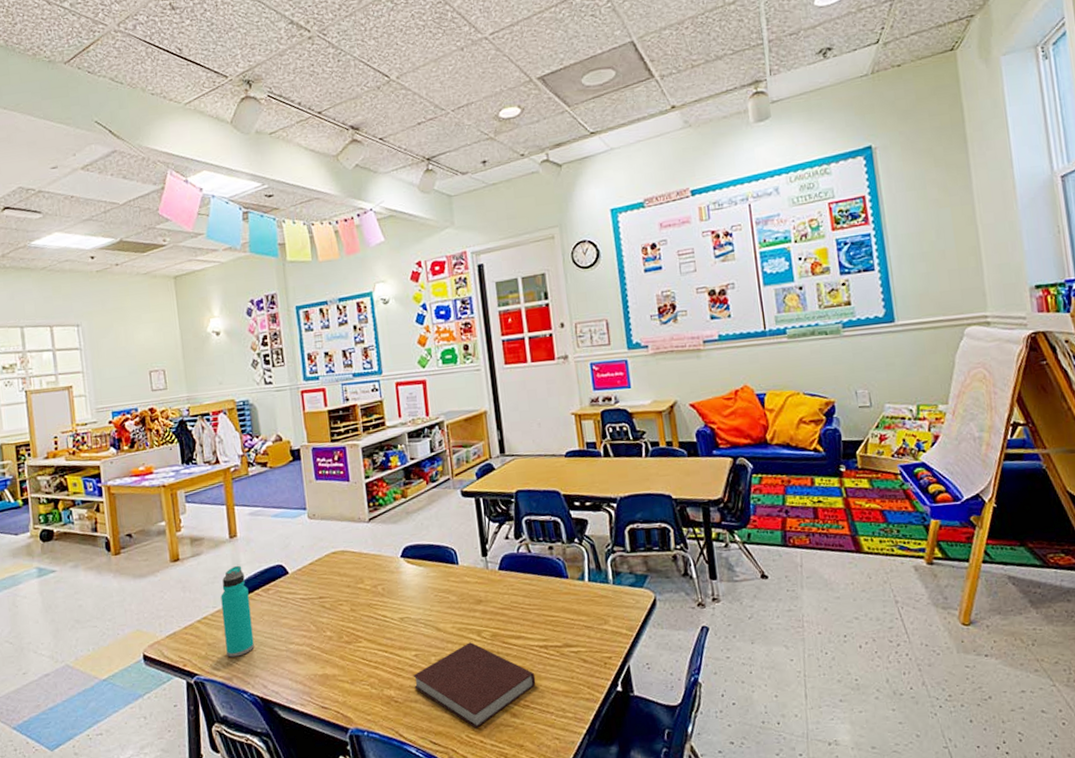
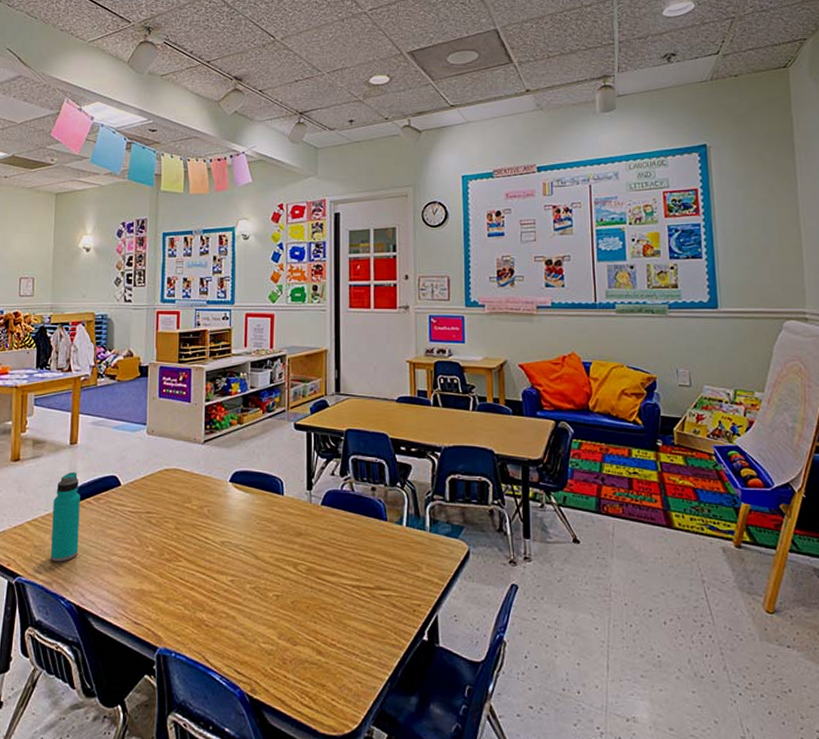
notebook: present [413,642,536,729] -> none [226,574,345,662]

